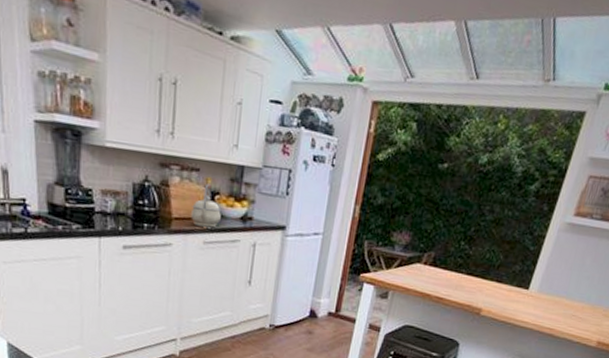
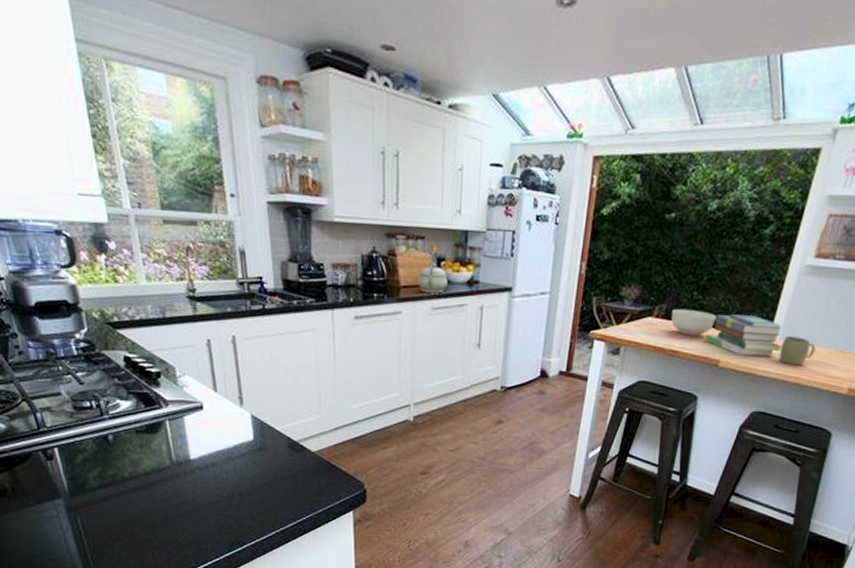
bowl: none [438,256,481,285] -> present [671,308,717,336]
books: none [469,265,540,307] -> present [705,314,782,356]
mug: none [536,289,570,318] -> present [778,336,816,366]

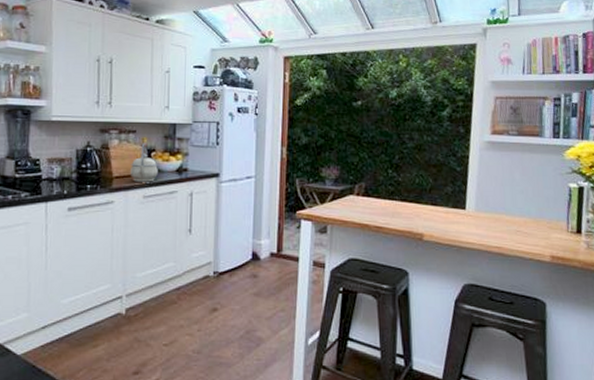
bowl: present [671,308,717,336] -> none [371,186,413,212]
books: present [705,314,782,356] -> none [406,189,479,227]
mug: present [778,336,816,366] -> none [478,207,511,236]

